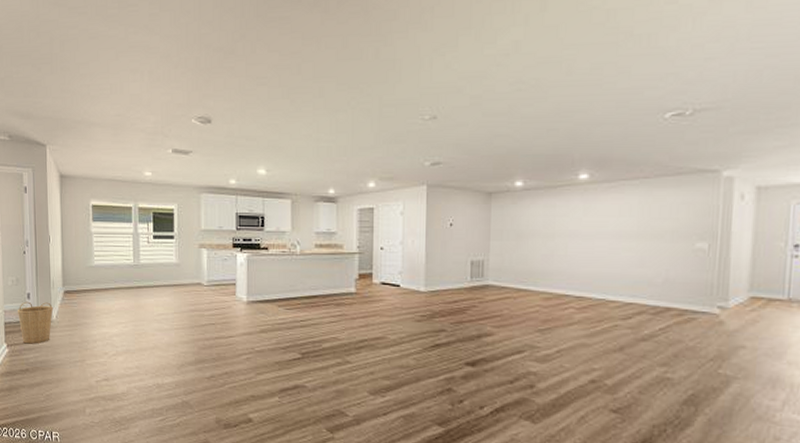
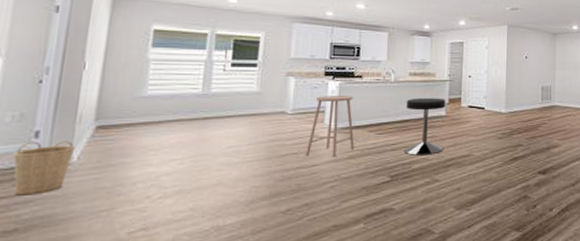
stool: none [221,268,265,330] -> present [305,96,354,157]
bar stool: none [313,272,355,335] -> present [404,98,446,156]

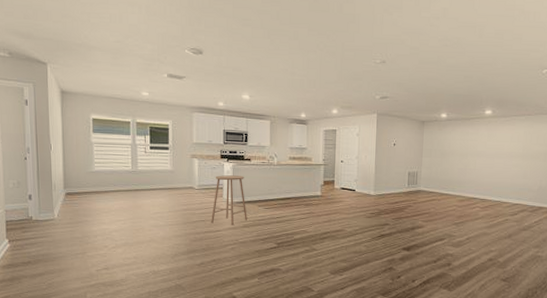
basket: present [13,141,75,196] -> none [19,202,55,240]
bar stool: present [404,98,446,156] -> none [287,179,321,228]

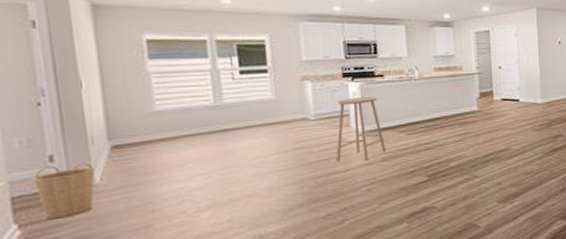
basket: none [19,202,55,240] -> present [33,163,95,220]

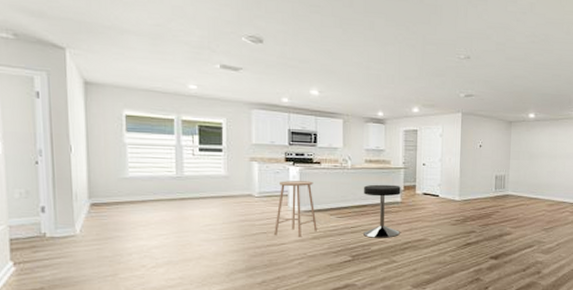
basket: present [33,163,95,220] -> none [28,215,76,261]
bar stool: none [434,92,480,154] -> present [363,184,401,238]

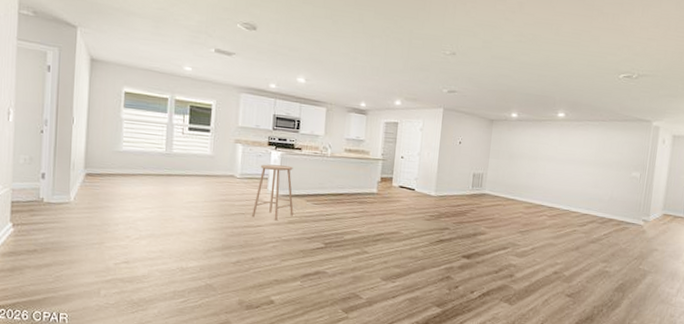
bar stool: present [363,184,401,238] -> none [338,173,378,229]

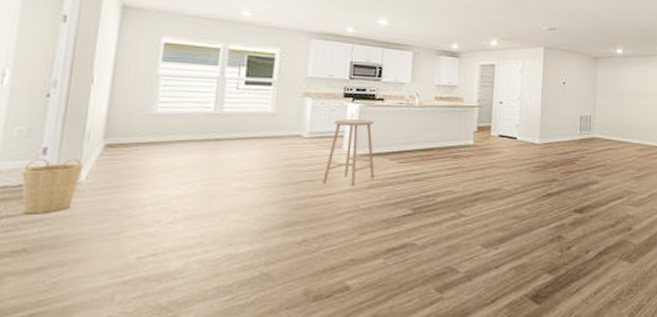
basket: none [28,181,71,225] -> present [21,158,83,215]

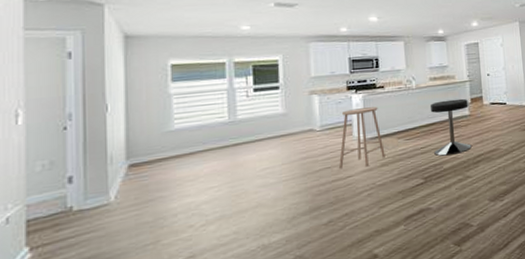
basket: present [21,158,83,215] -> none [51,182,110,241]
bar stool: none [428,124,474,187] -> present [429,98,472,156]

